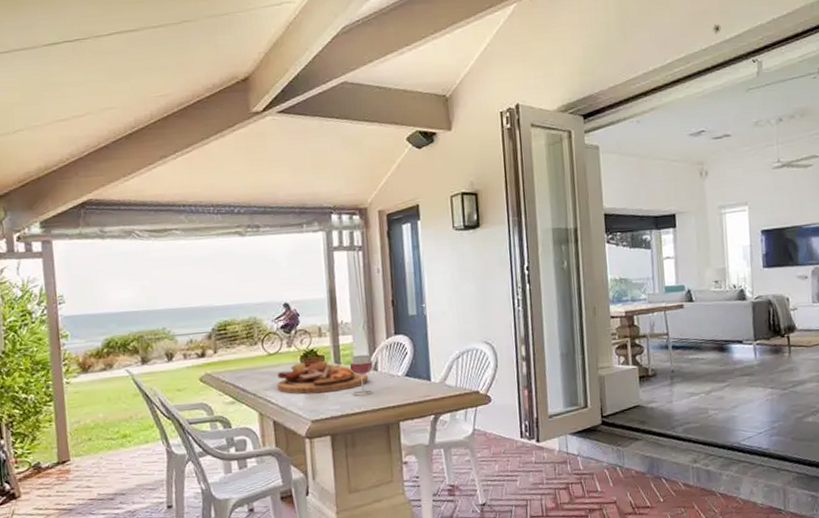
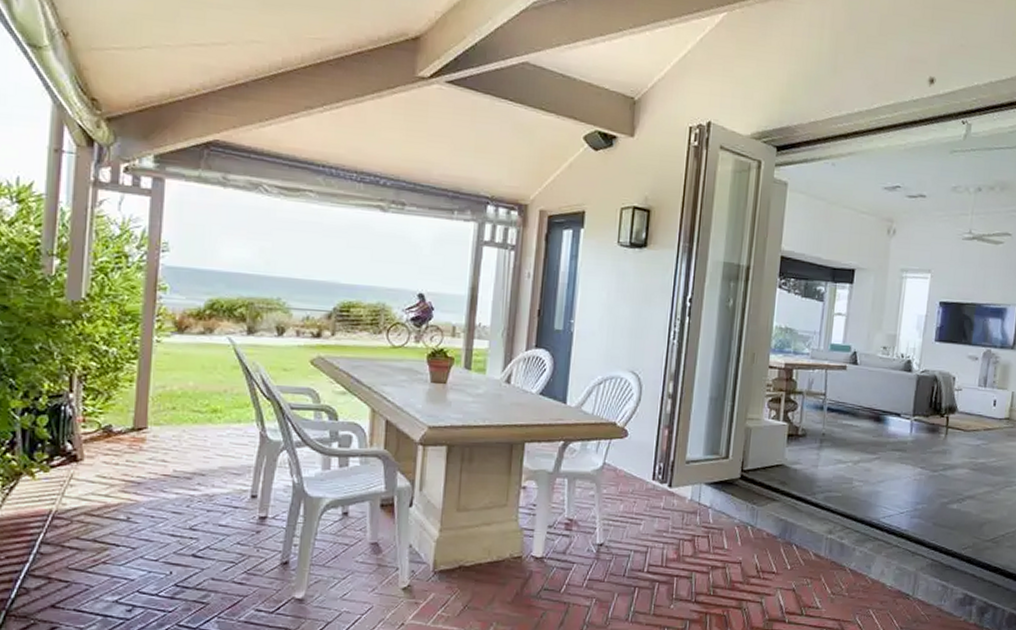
food platter: present [277,360,369,394] -> none [396,361,500,399]
wineglass: present [349,354,373,397] -> none [479,363,507,409]

